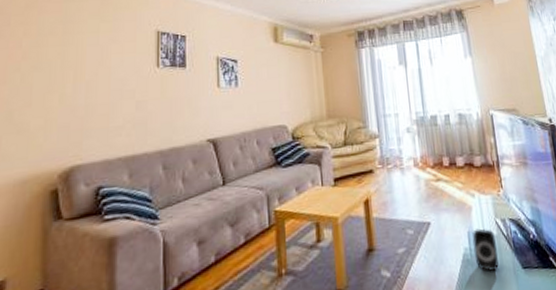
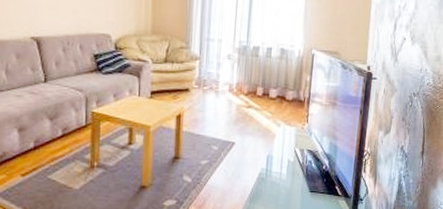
speaker: present [472,228,499,272] -> none [269,154,291,191]

